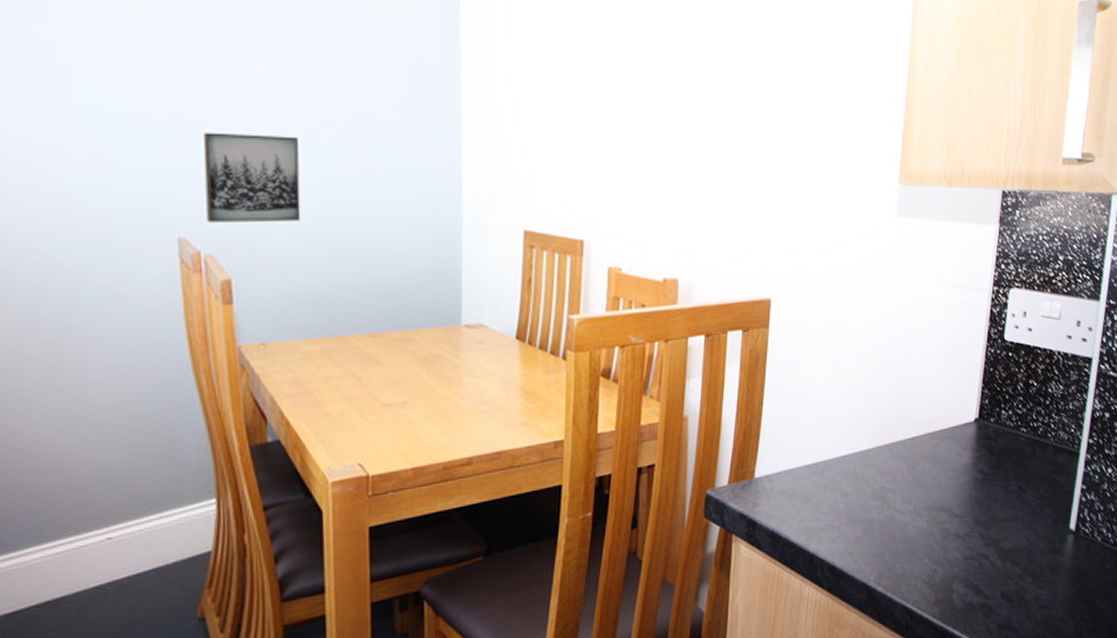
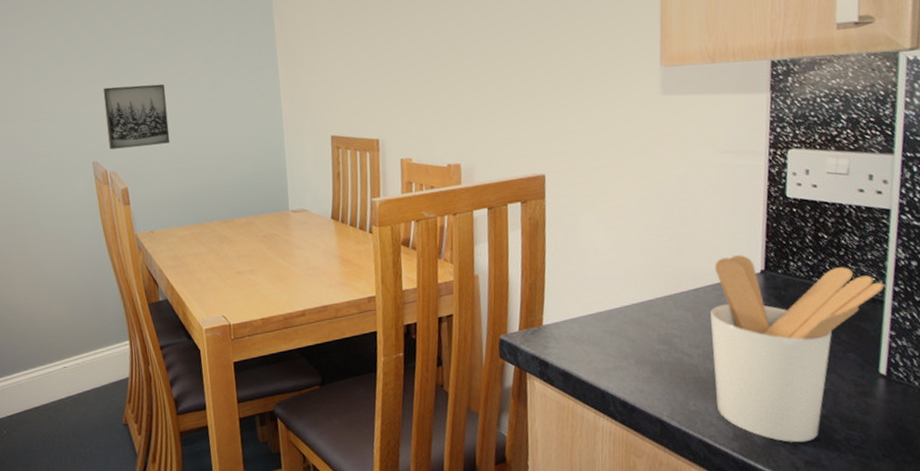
utensil holder: none [923,401,1081,605] -> present [710,255,885,443]

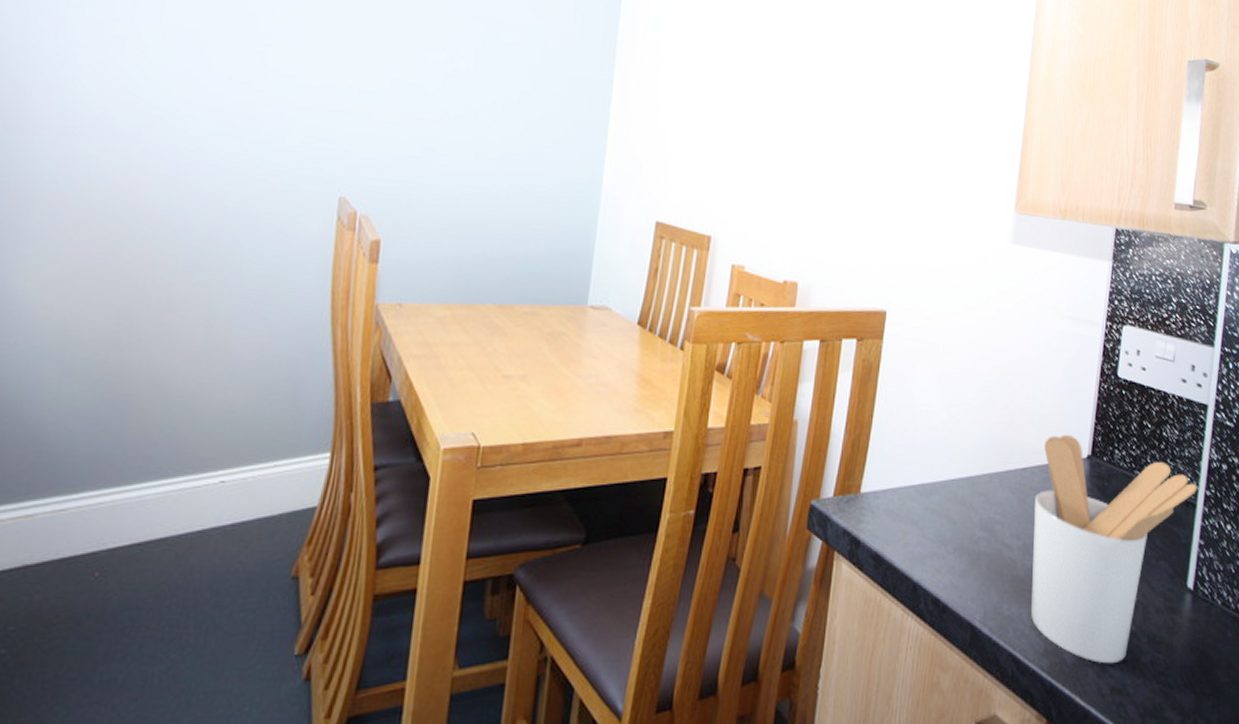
wall art: present [103,83,171,150] -> none [368,105,461,192]

